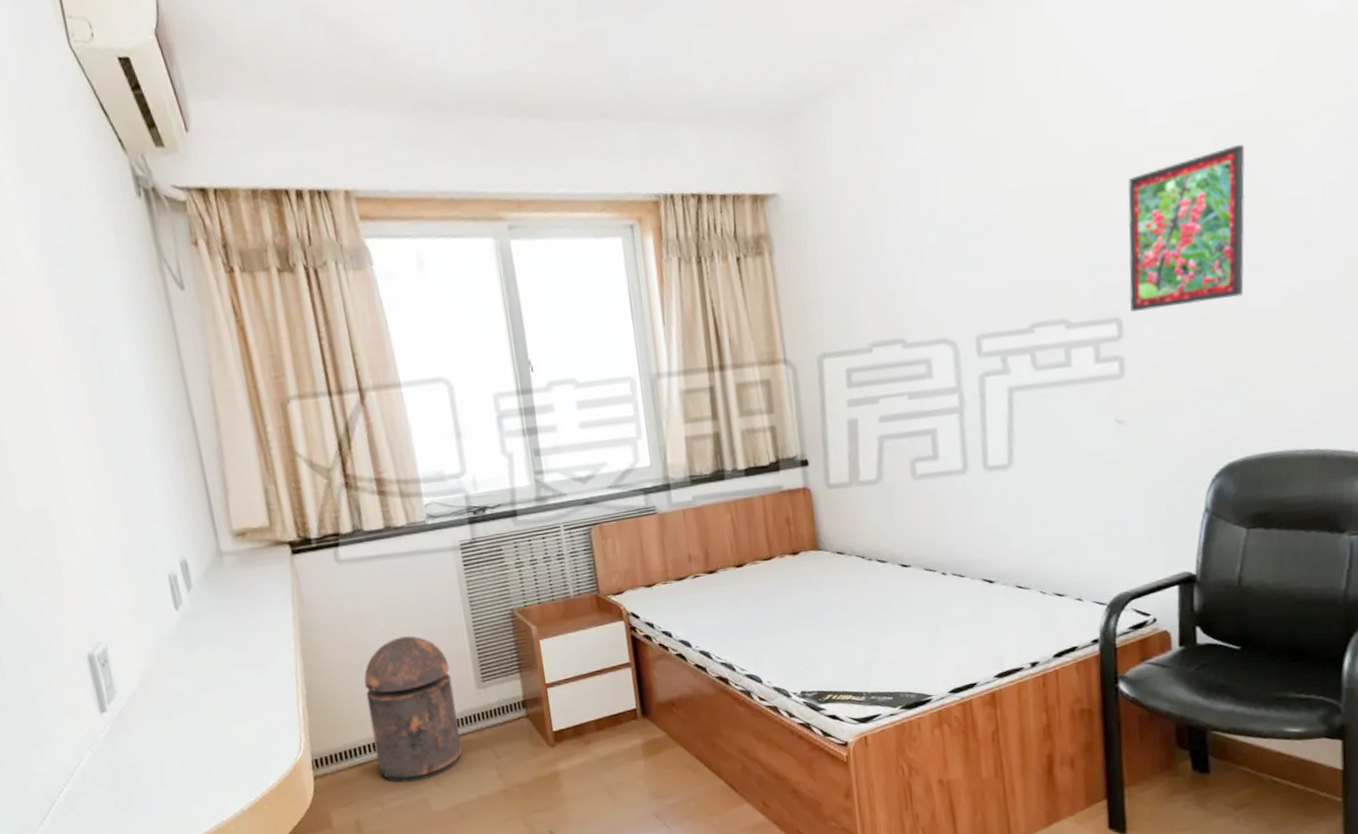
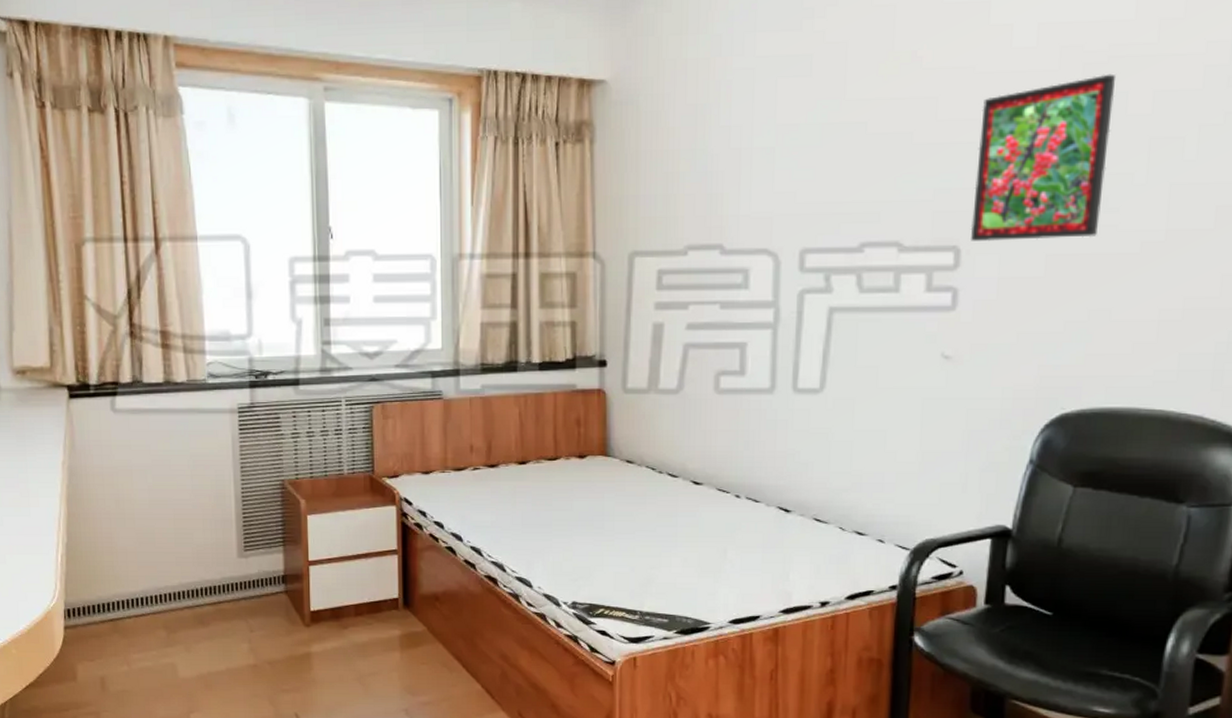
trash can: present [364,635,462,783] -> none [125,494,216,644]

